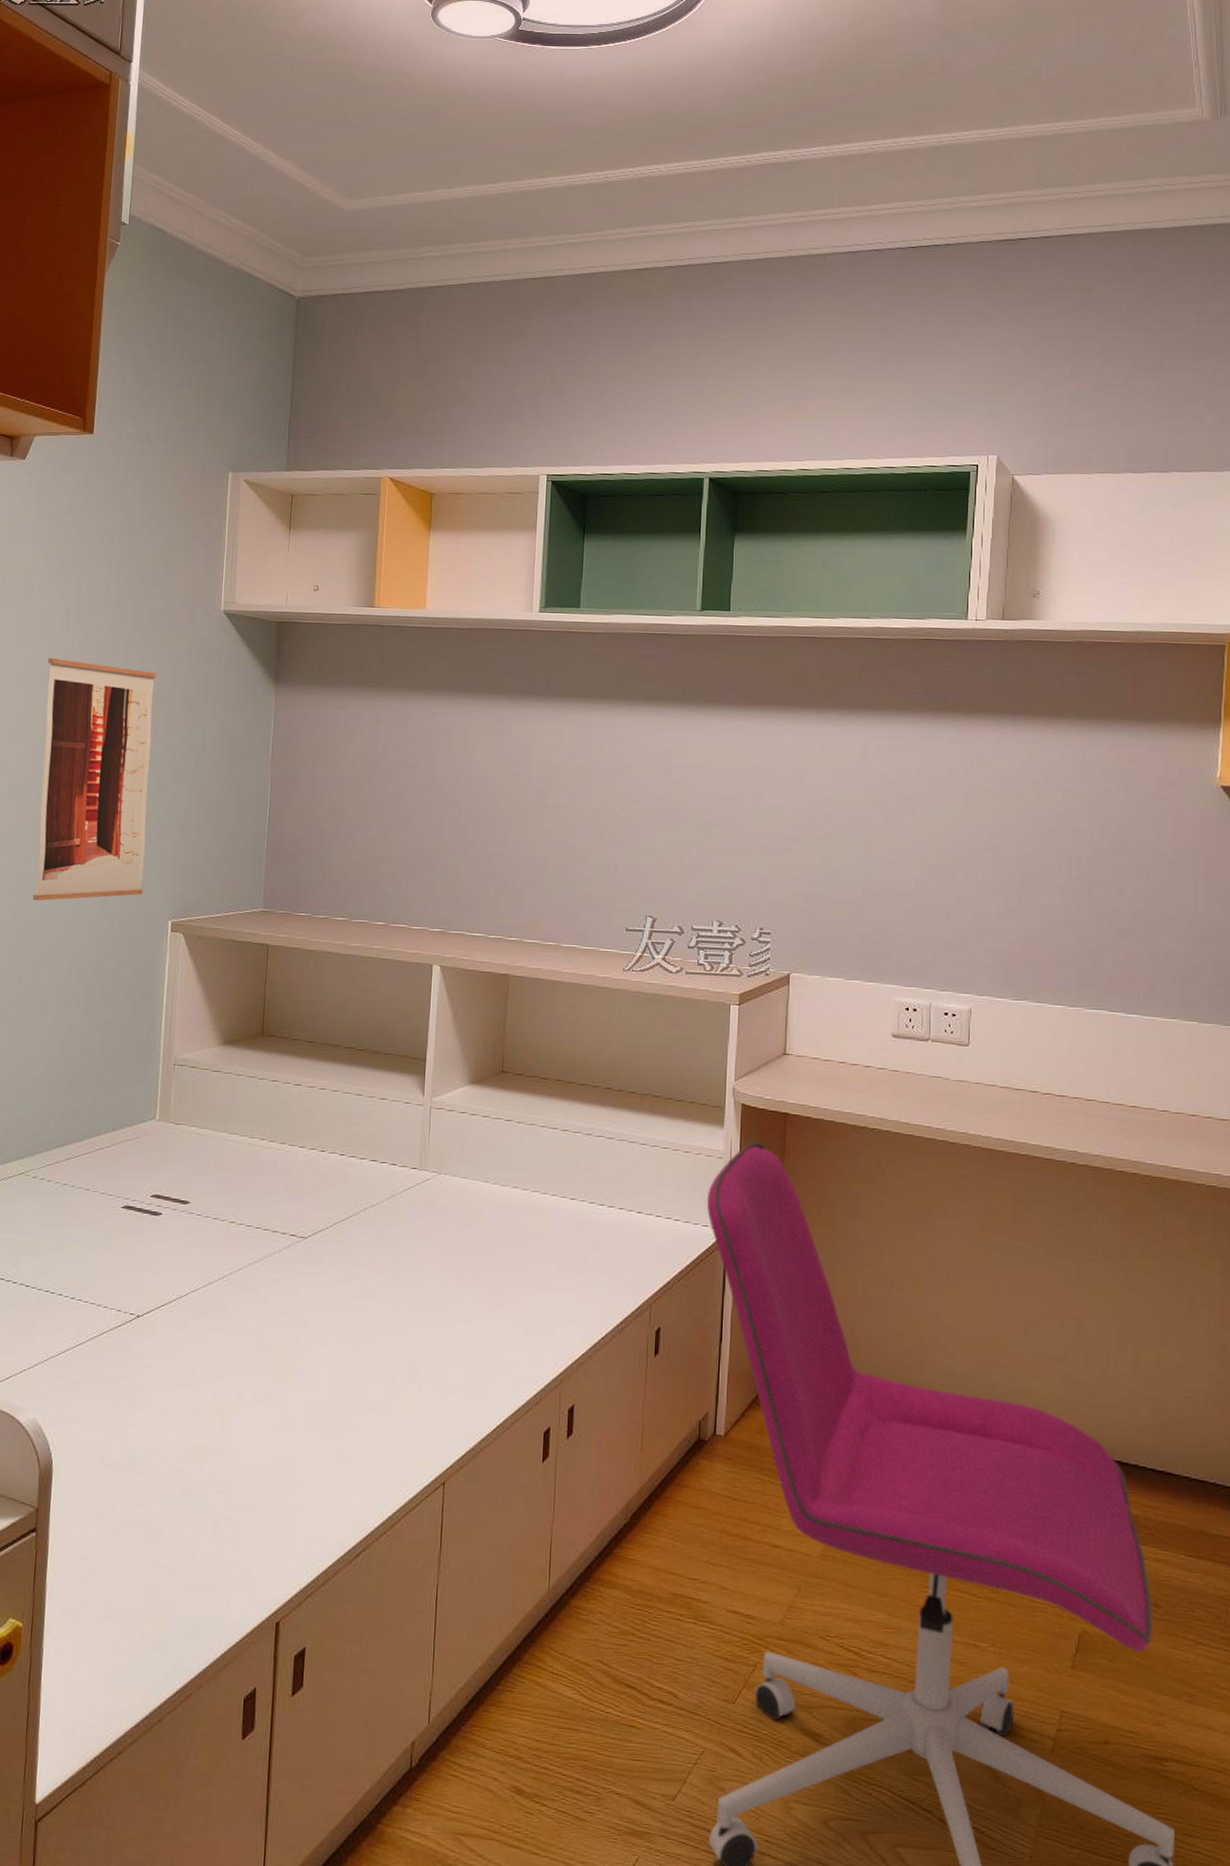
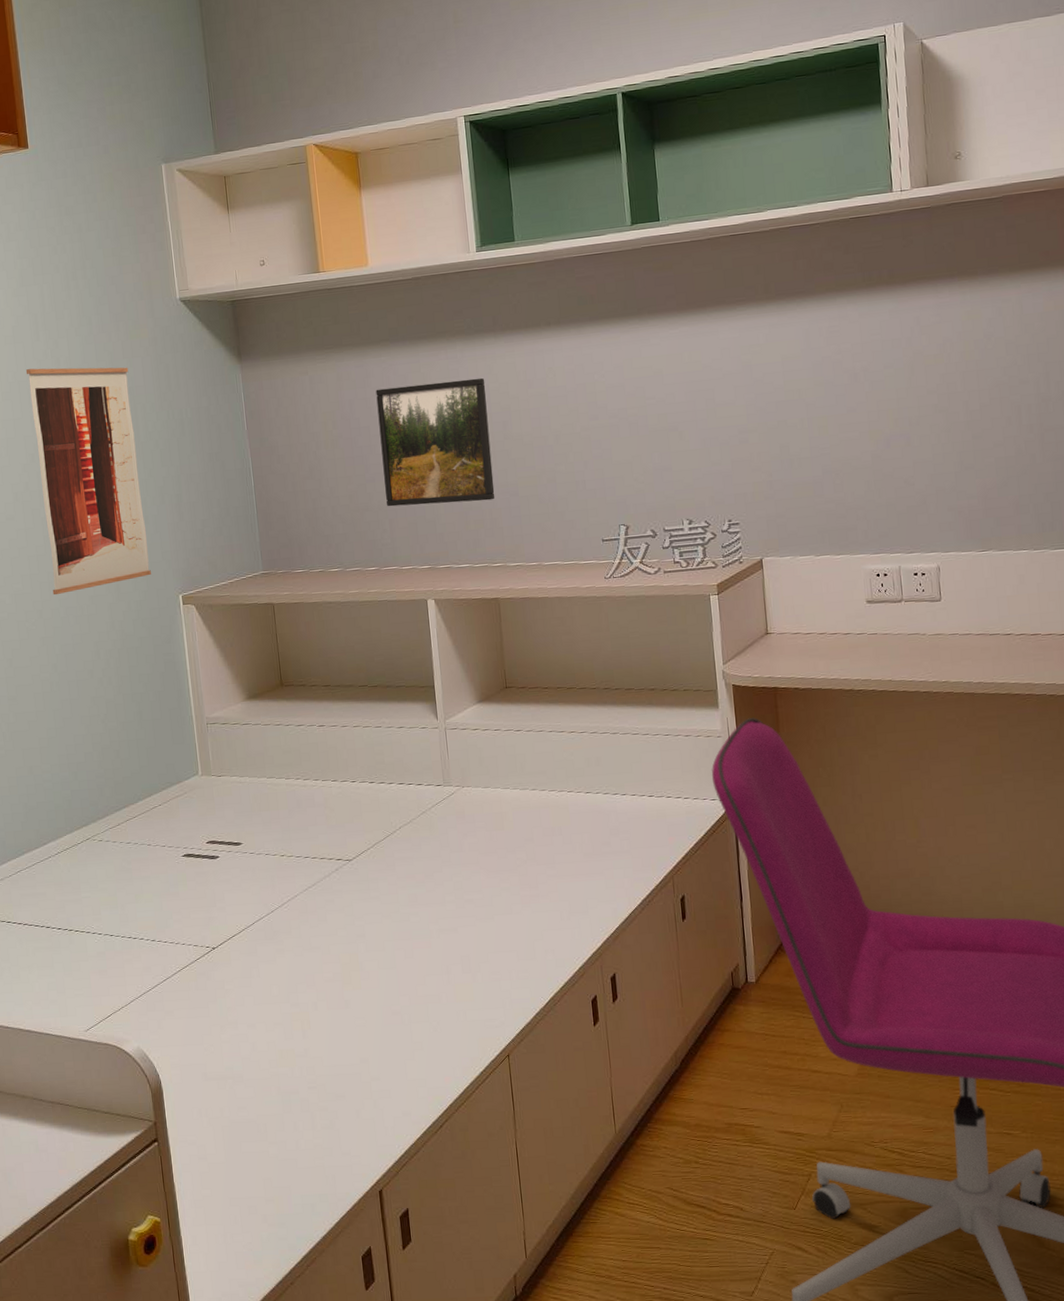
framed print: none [406,736,528,870] -> present [376,377,495,507]

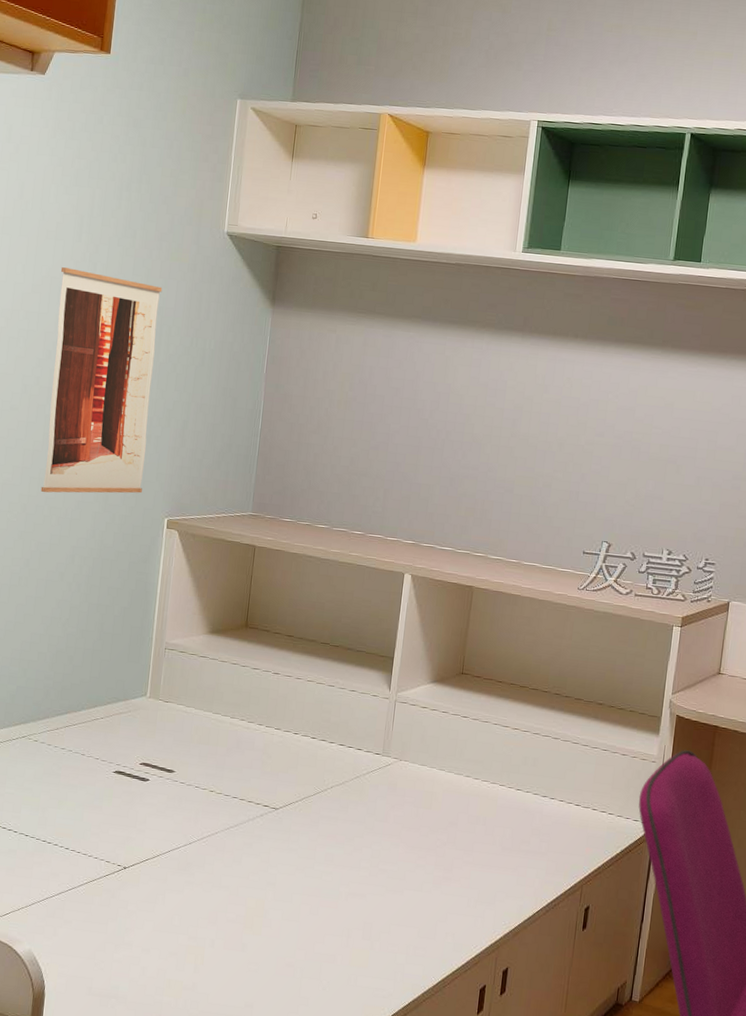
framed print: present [376,377,495,507] -> none [385,362,504,492]

